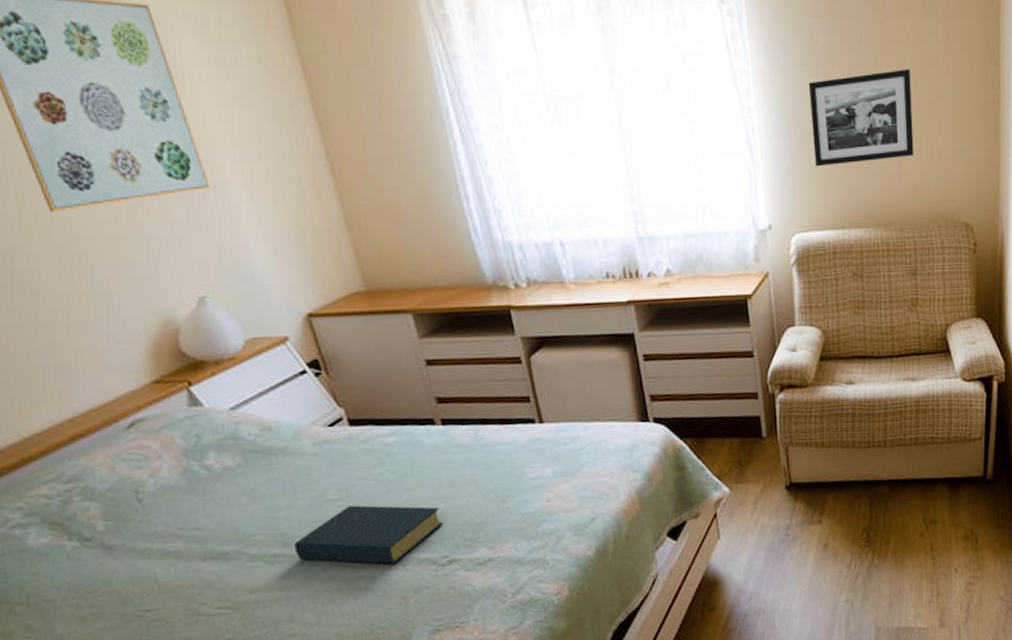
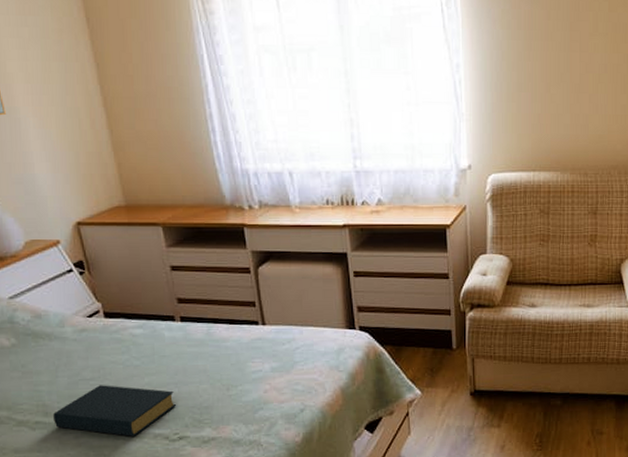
picture frame: present [808,69,914,167] -> none [510,35,601,117]

